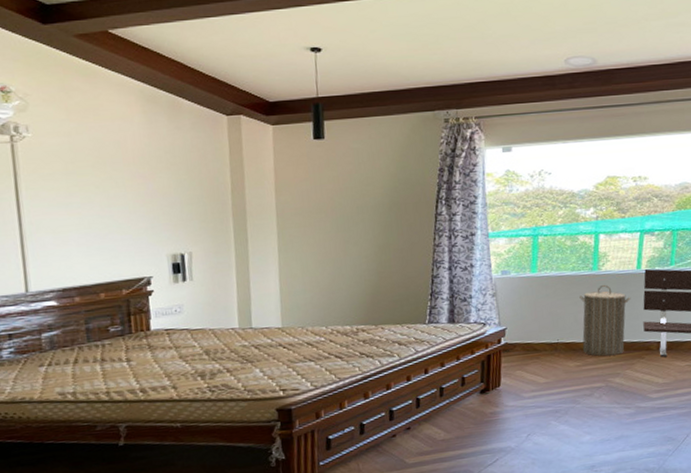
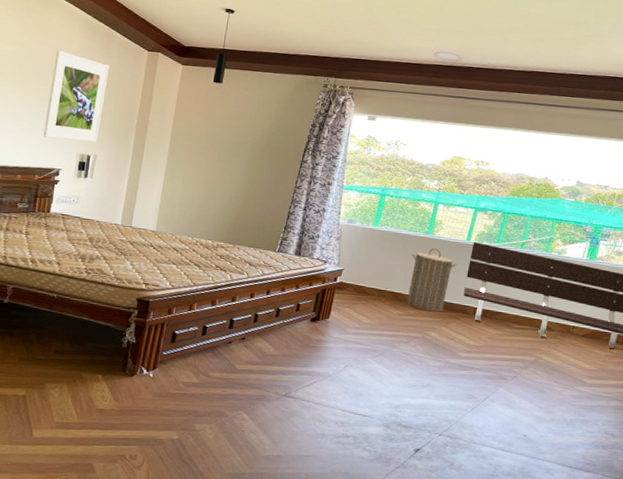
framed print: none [113,133,189,242] -> present [43,50,109,142]

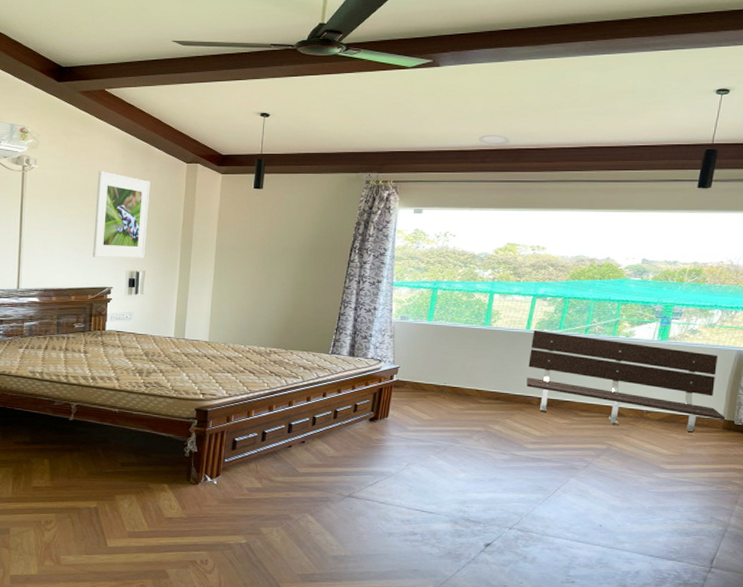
laundry hamper: present [406,248,457,312] -> none [467,339,518,404]

